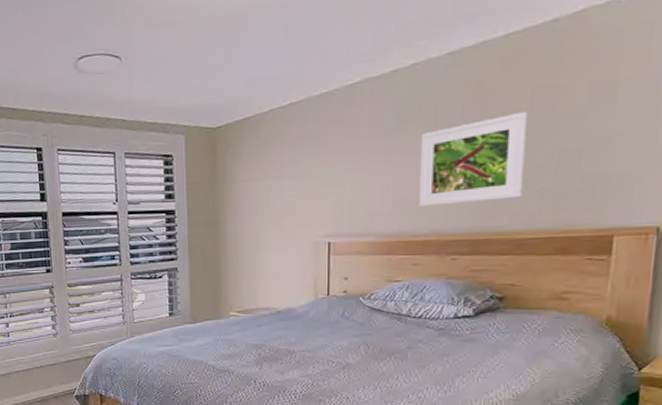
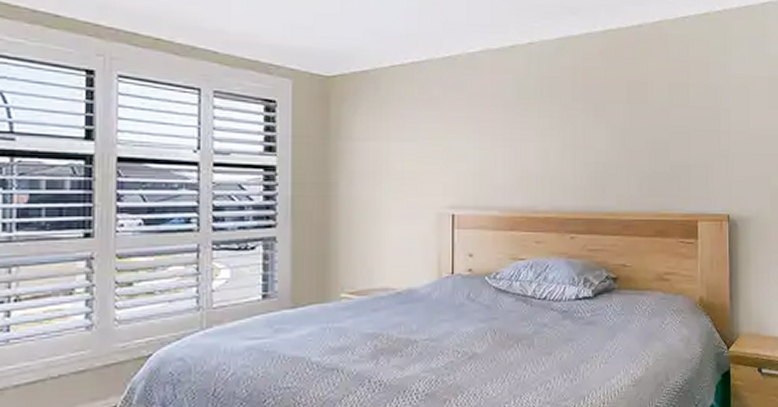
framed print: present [418,111,528,208] -> none [538,100,626,183]

